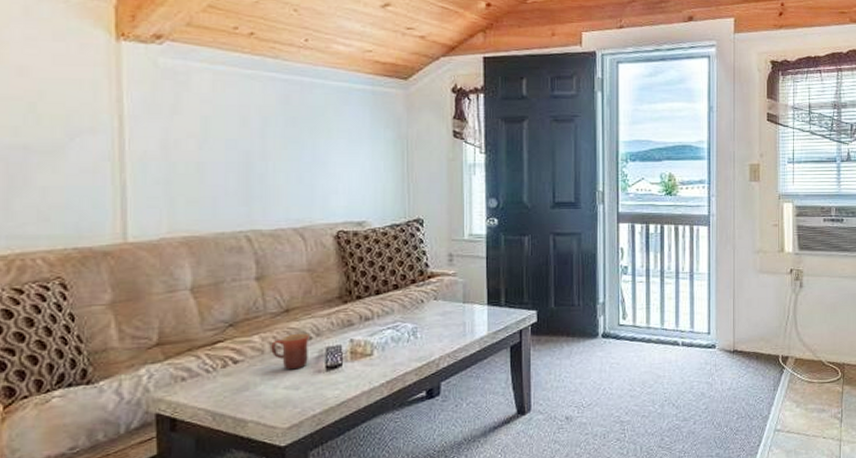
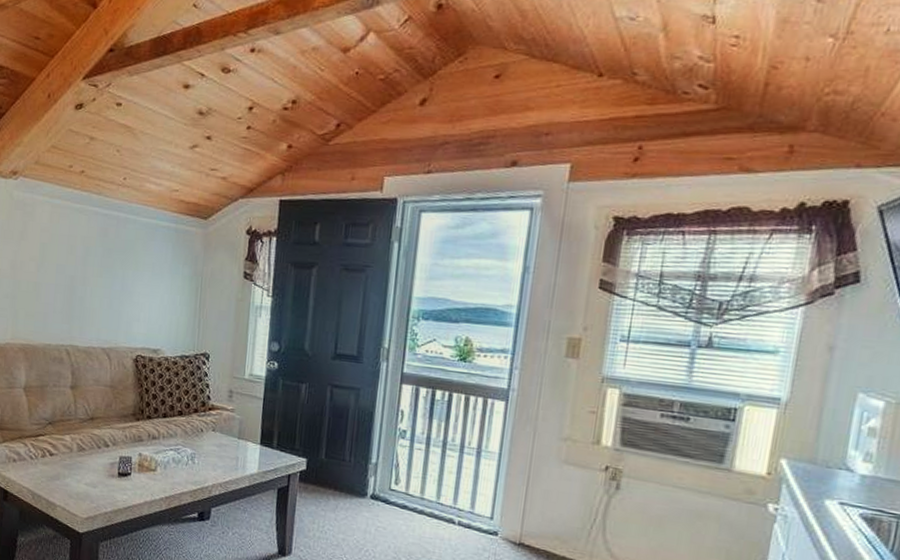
mug: present [271,333,310,370] -> none [78,439,108,471]

